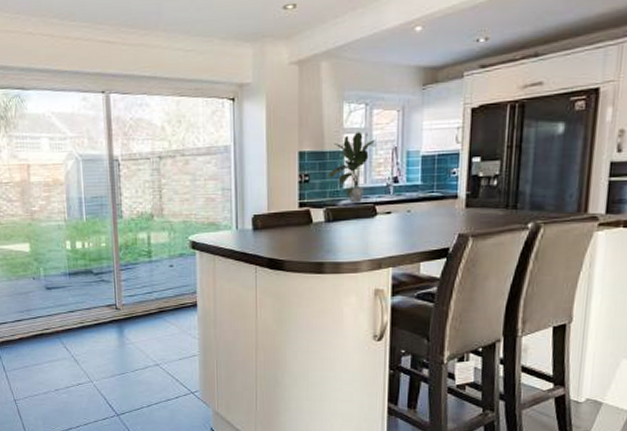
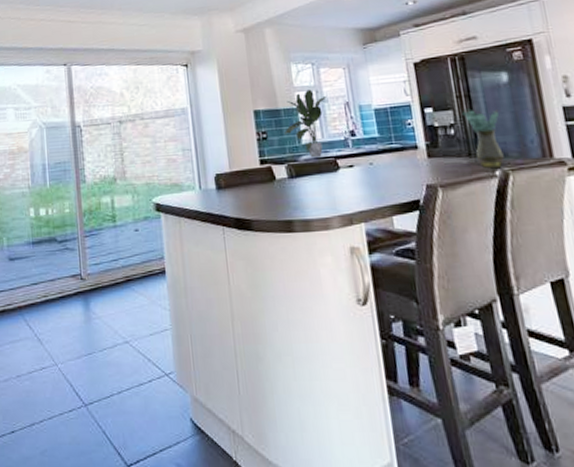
vase: none [509,158,547,221] -> present [461,108,505,170]

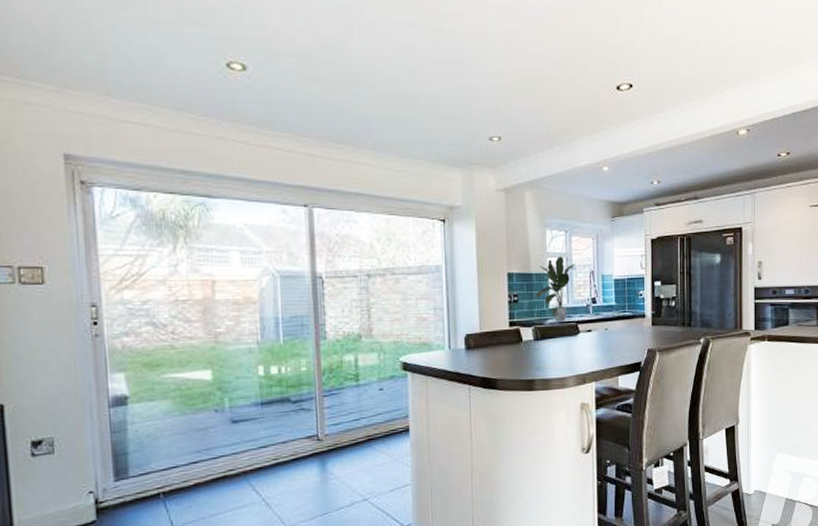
vase: present [461,108,505,170] -> none [682,283,710,337]

